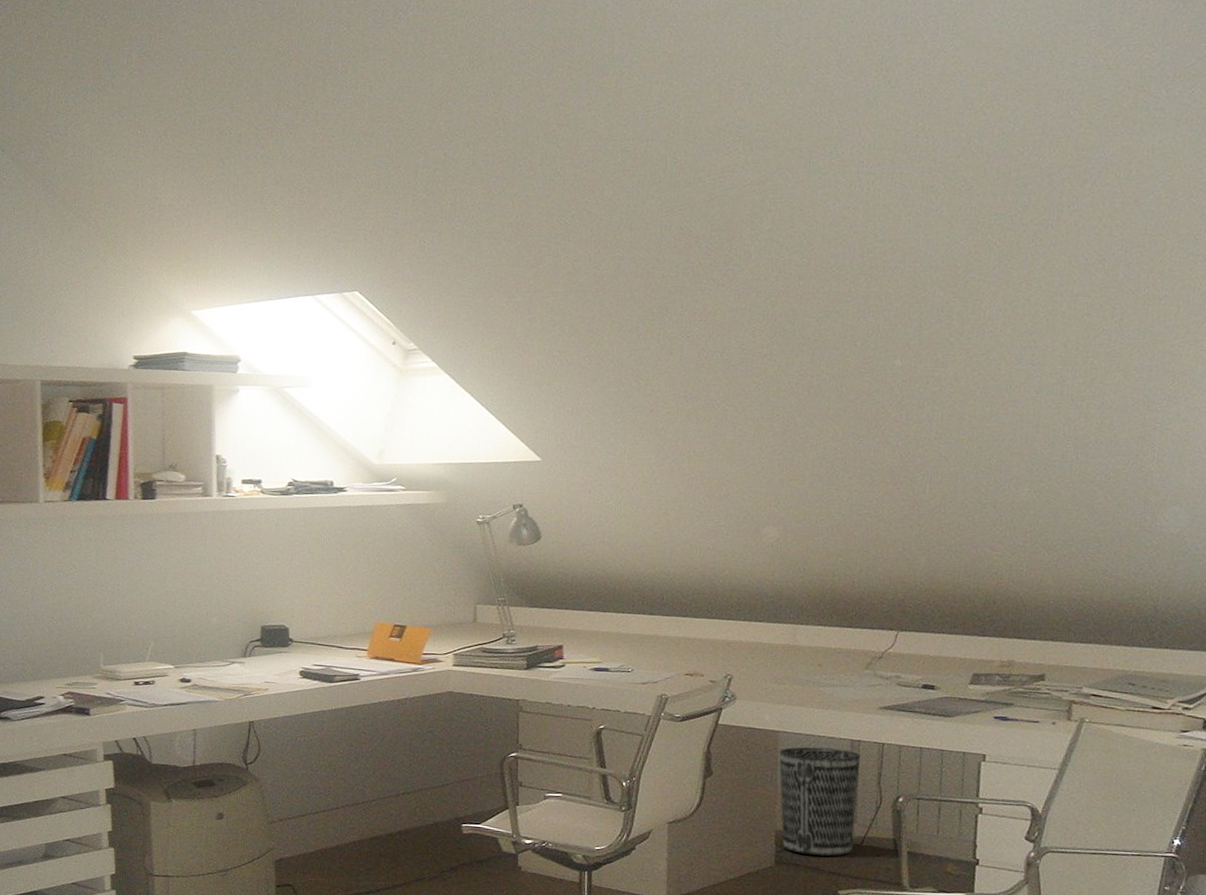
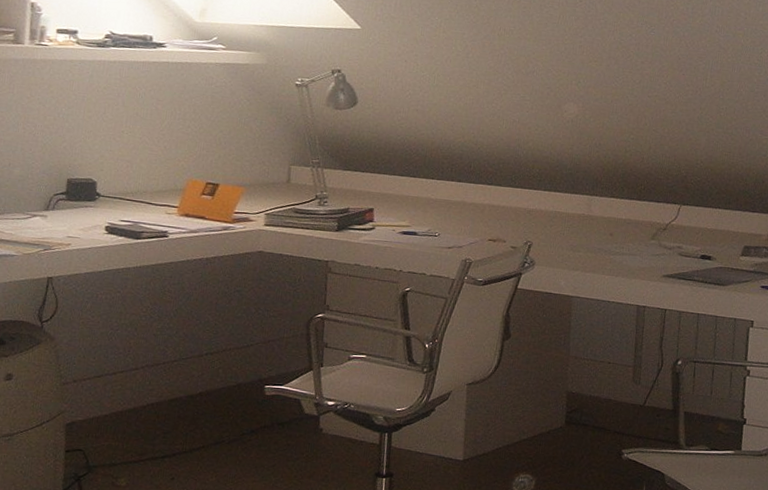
wastebasket: present [779,747,860,857] -> none [572,311,645,417]

